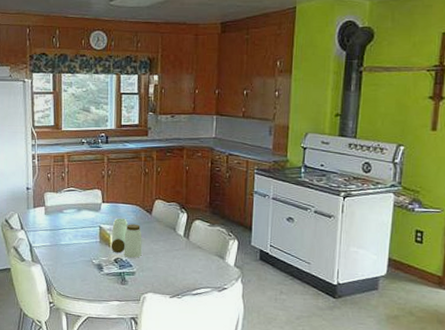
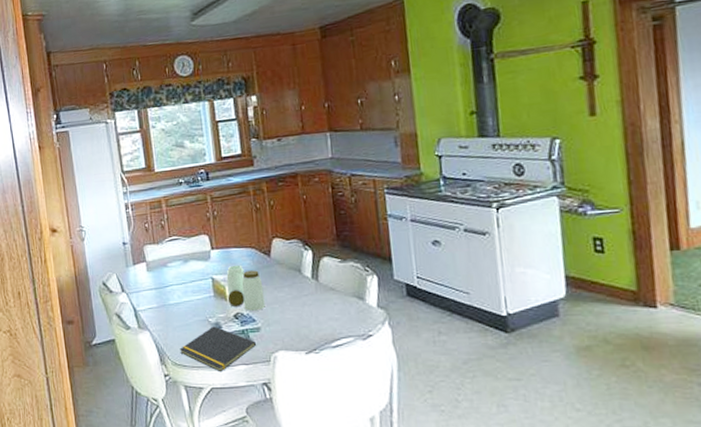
notepad: none [65,266,131,305] -> present [180,326,257,373]

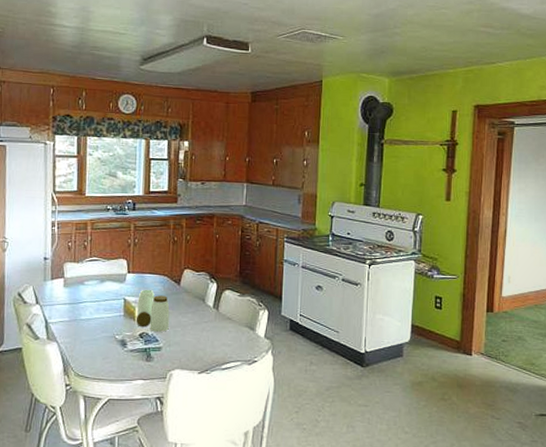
notepad: present [180,326,257,373] -> none [84,342,157,385]

